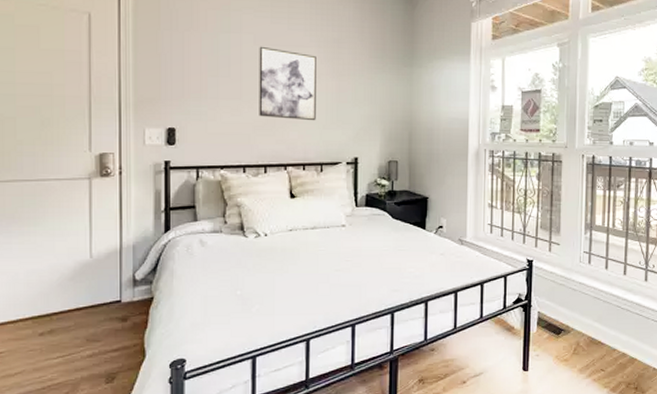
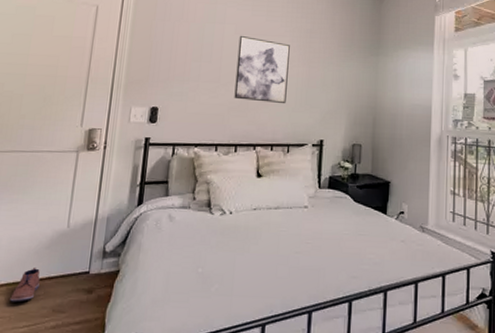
shoe: none [38,299,68,335] -> present [10,267,40,302]

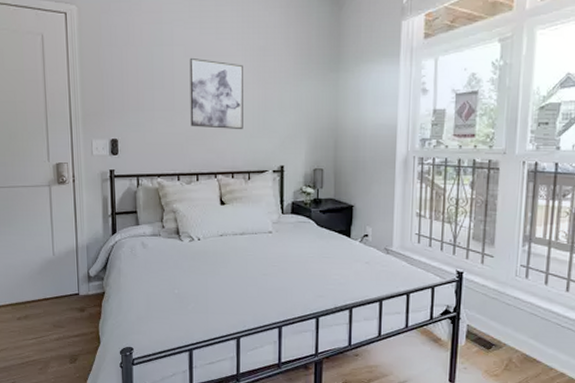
shoe: present [10,267,40,302] -> none [16,289,38,319]

